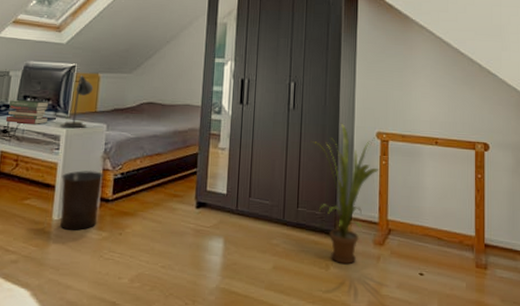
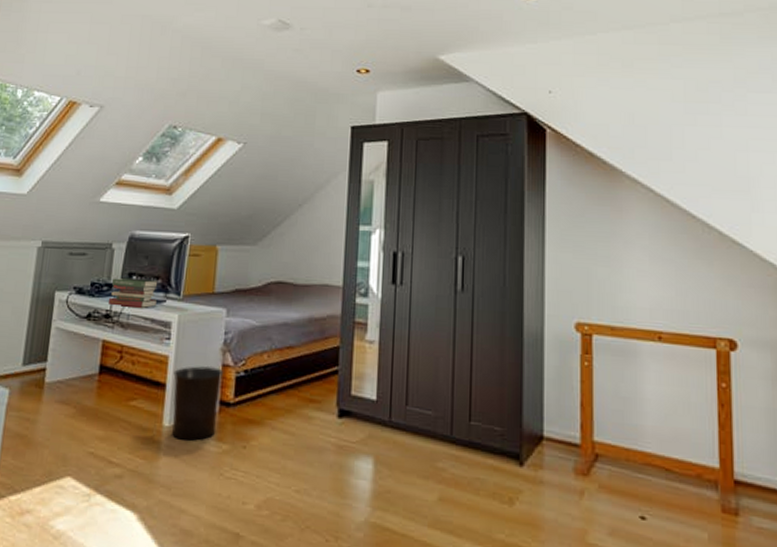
desk lamp: present [60,75,94,129] -> none [171,248,211,314]
house plant: present [309,123,381,265] -> none [484,309,582,500]

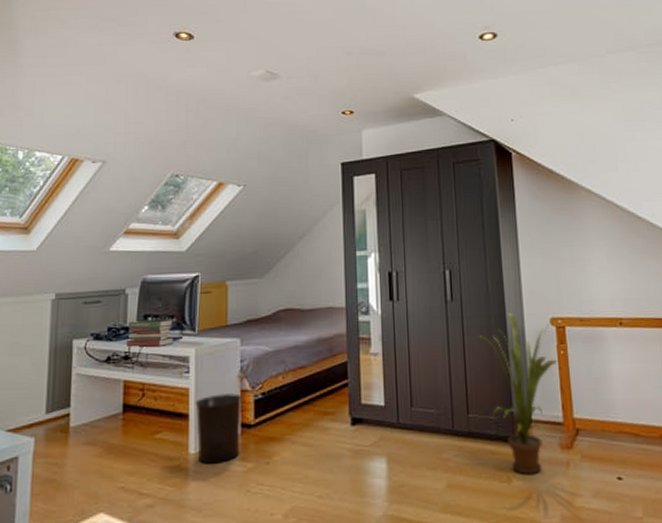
house plant: none [484,309,582,500] -> present [473,311,558,475]

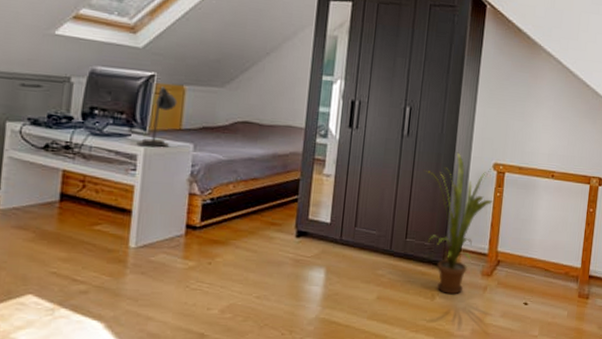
books: present [125,319,174,348] -> none [67,111,123,142]
desk lamp: none [188,286,222,348] -> present [136,87,178,148]
waste bin: present [195,392,243,464] -> none [138,194,191,259]

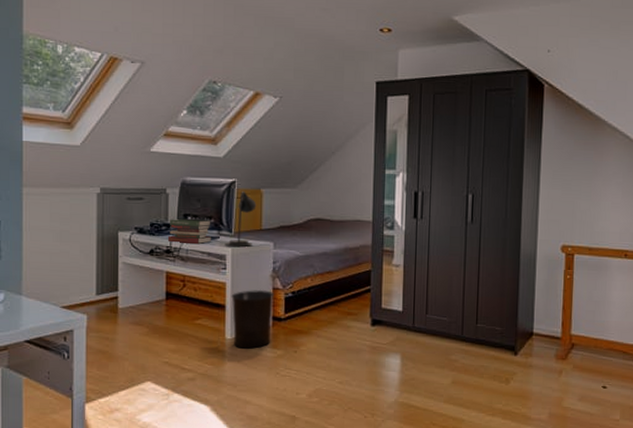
books: none [67,111,123,142] -> present [167,218,212,245]
waste bin: none [138,194,191,259] -> present [231,289,275,349]
house plant: present [422,152,498,295] -> none [489,236,566,379]

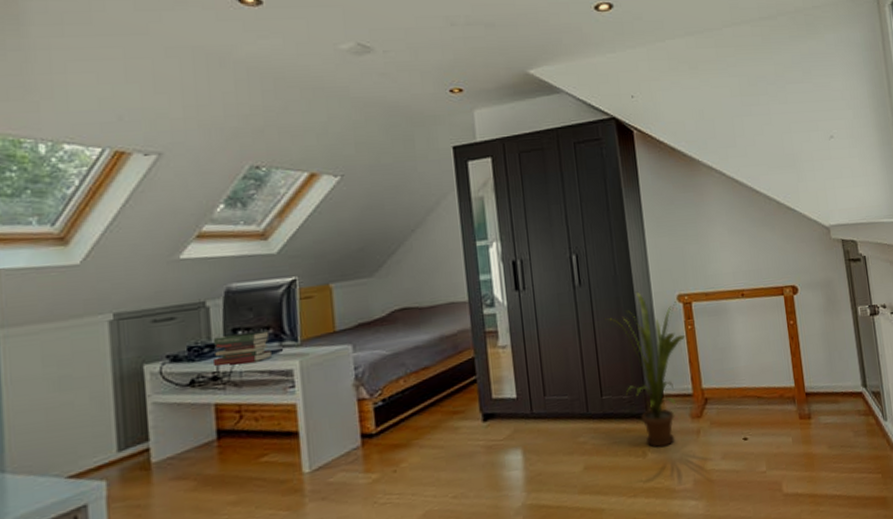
desk lamp: present [225,191,257,248] -> none [290,290,327,360]
waste bin: present [231,289,275,349] -> none [305,403,362,482]
house plant: none [489,236,566,379] -> present [603,291,686,447]

